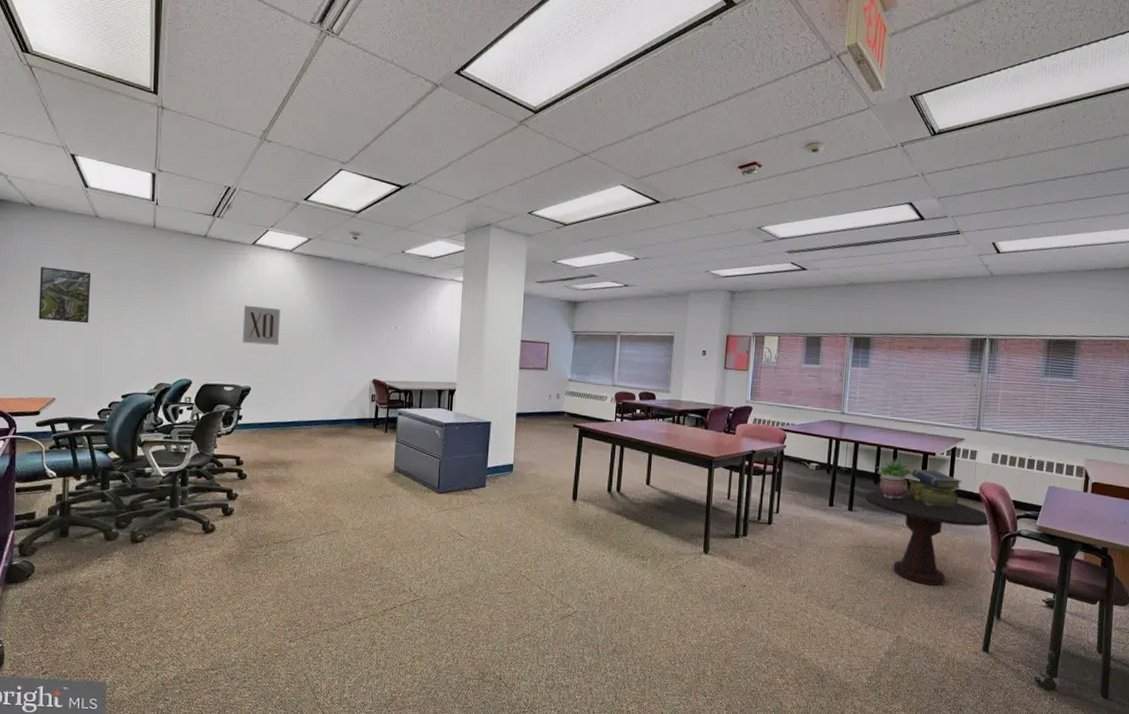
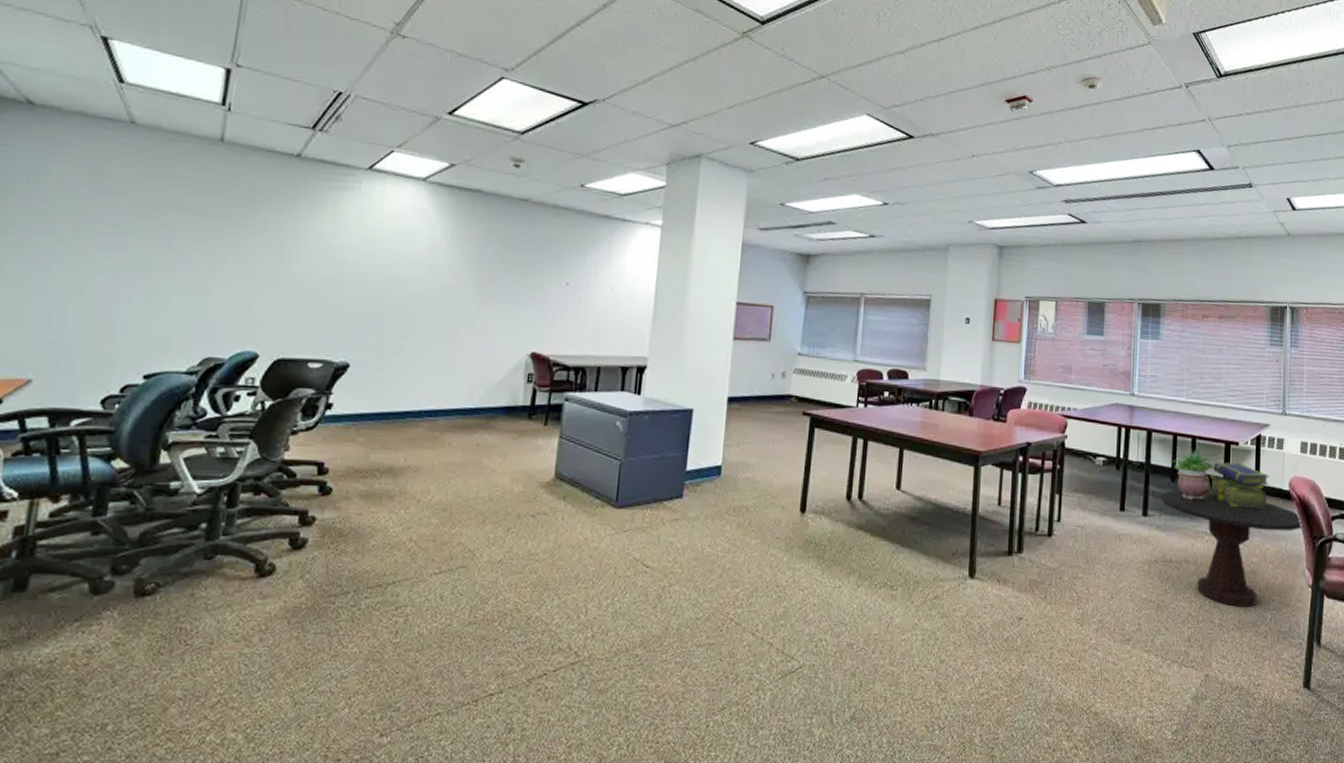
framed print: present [38,267,92,324] -> none [18,189,115,271]
wall art: present [242,305,281,345] -> none [341,250,403,306]

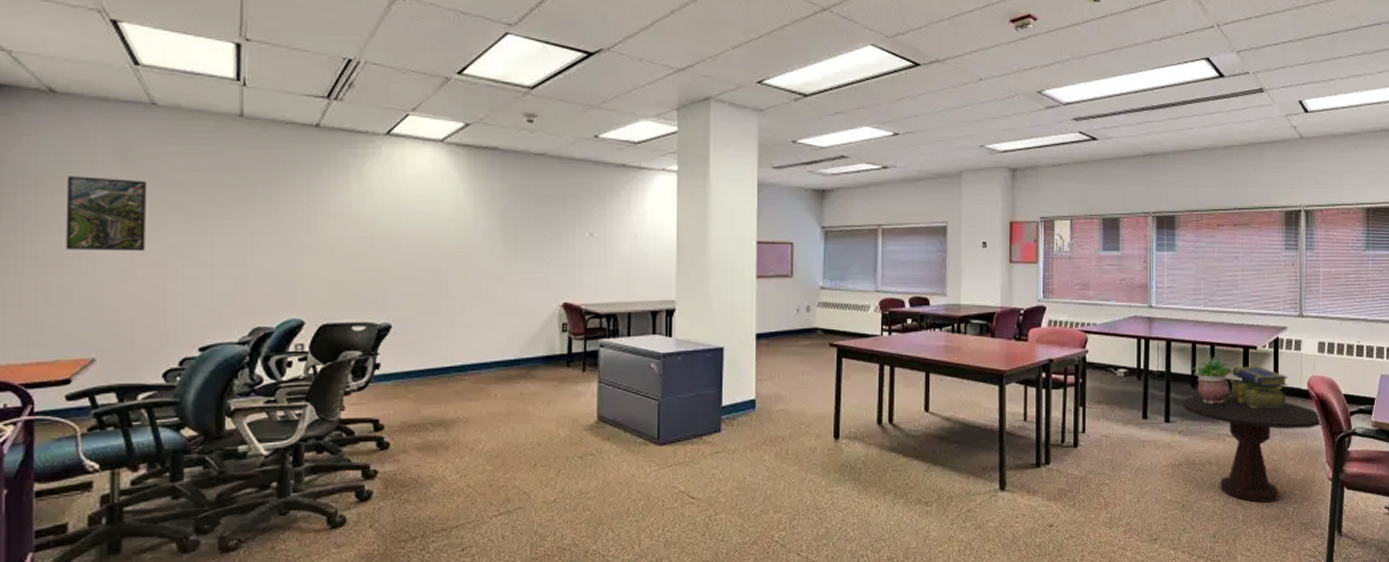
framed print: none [18,189,115,271] -> present [65,176,148,252]

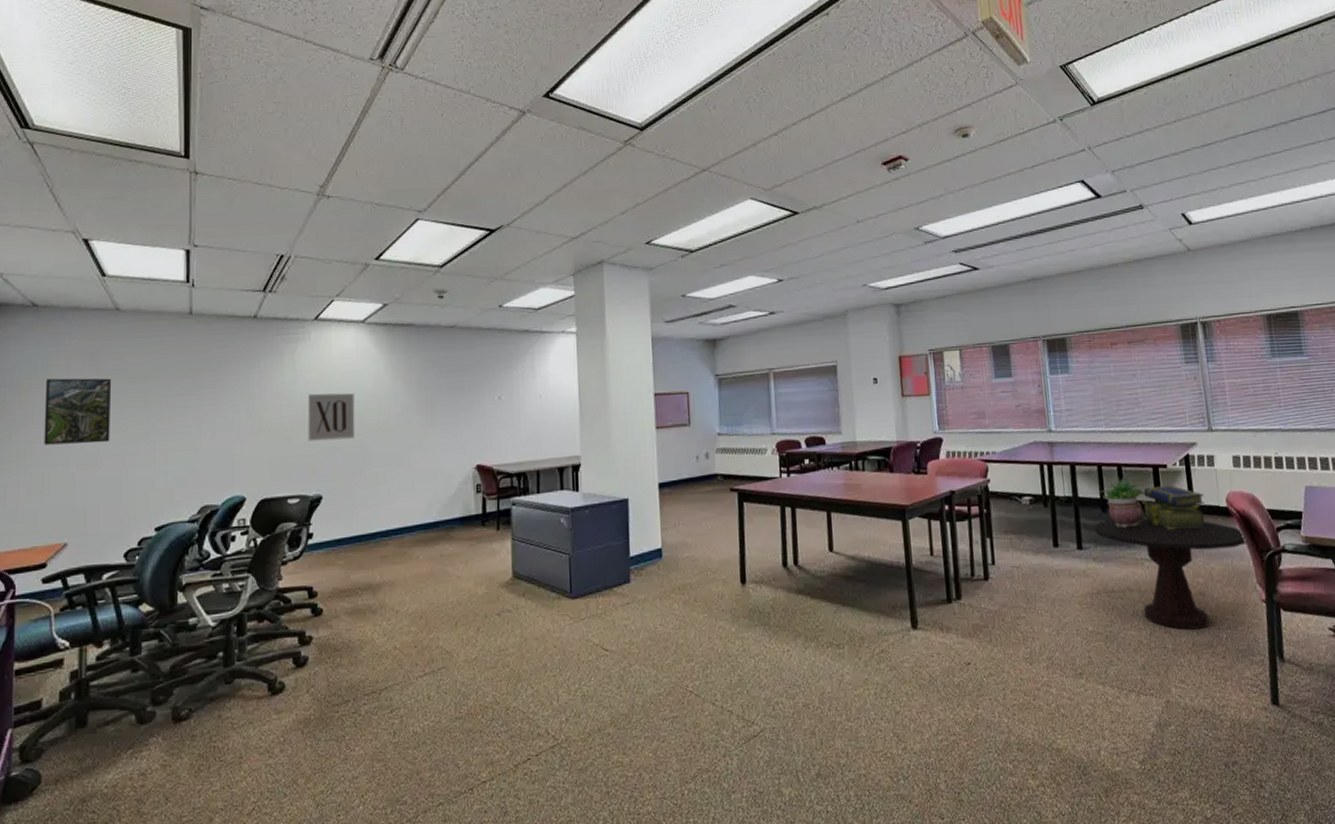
wall art: none [376,215,430,266] -> present [307,393,355,442]

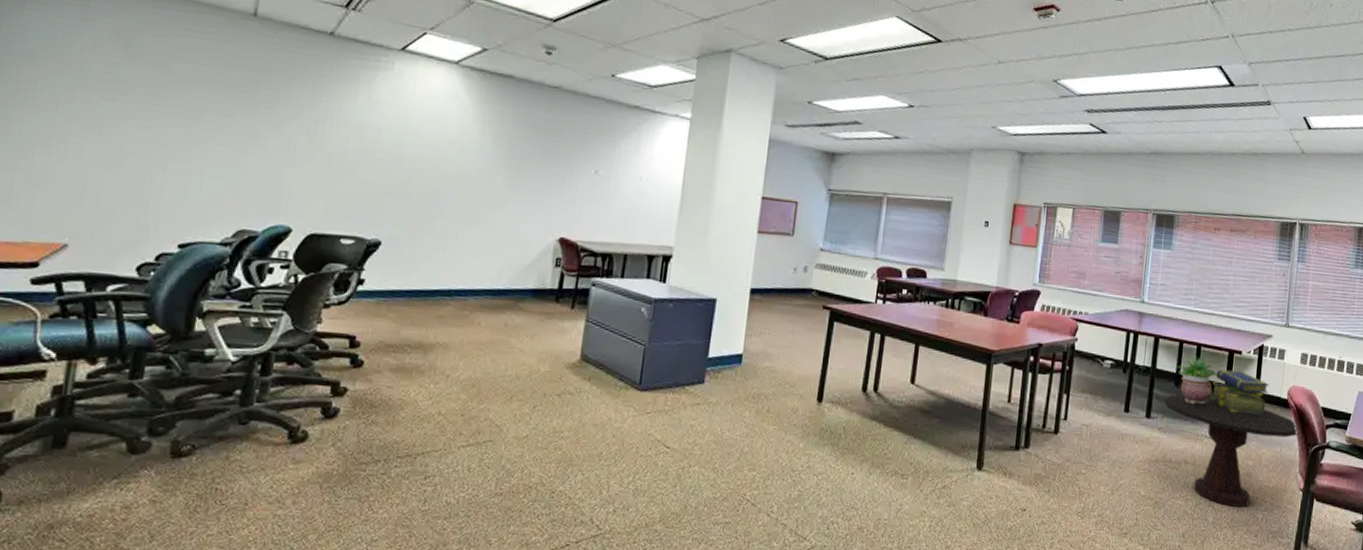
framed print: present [44,378,112,445] -> none [53,56,148,141]
wall art: present [307,393,355,442] -> none [374,129,435,186]

